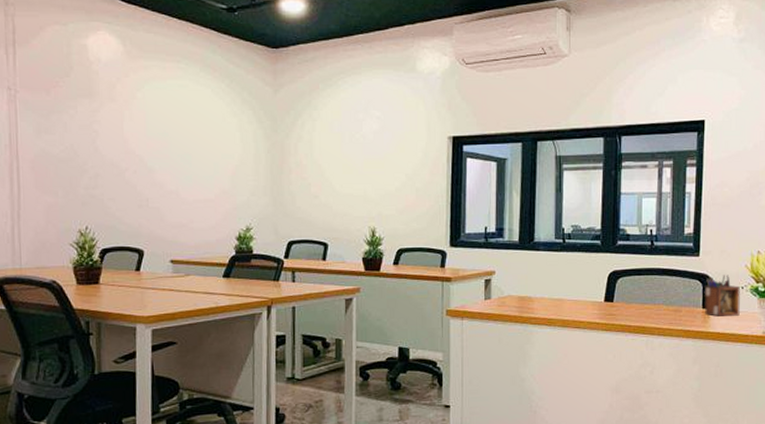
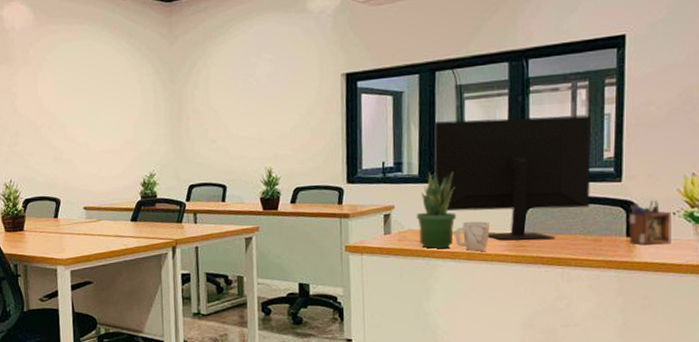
planter: none [515,240,552,316] -> present [416,172,456,249]
monitor: none [534,190,675,309] -> present [433,115,592,241]
mug: none [551,290,583,320] -> present [455,221,490,253]

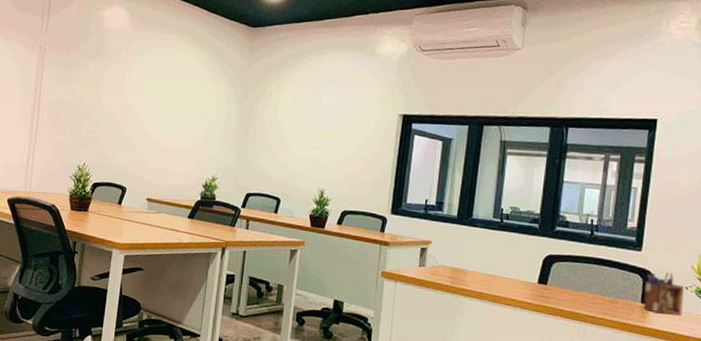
planter: present [416,172,456,249] -> none [450,216,489,289]
monitor: present [433,115,592,241] -> none [472,171,620,295]
mug: present [455,221,490,253] -> none [484,266,517,297]

